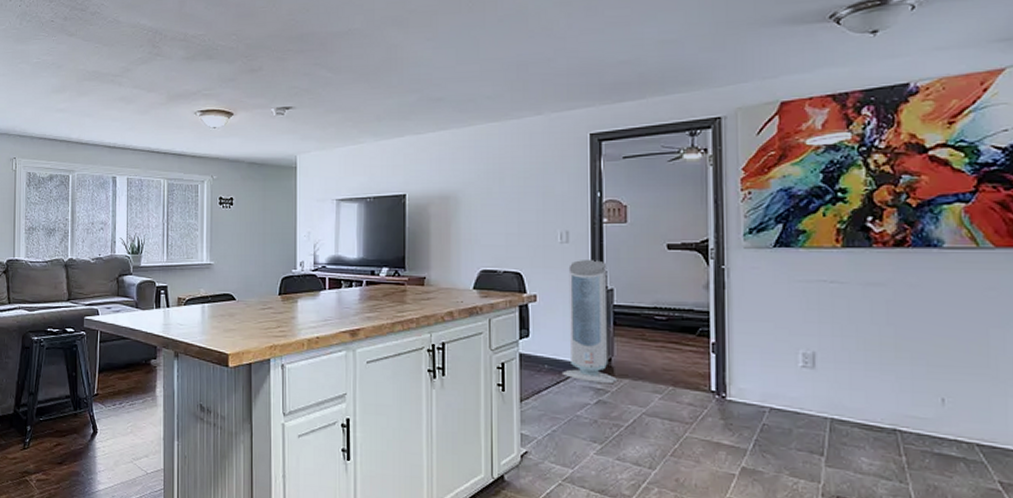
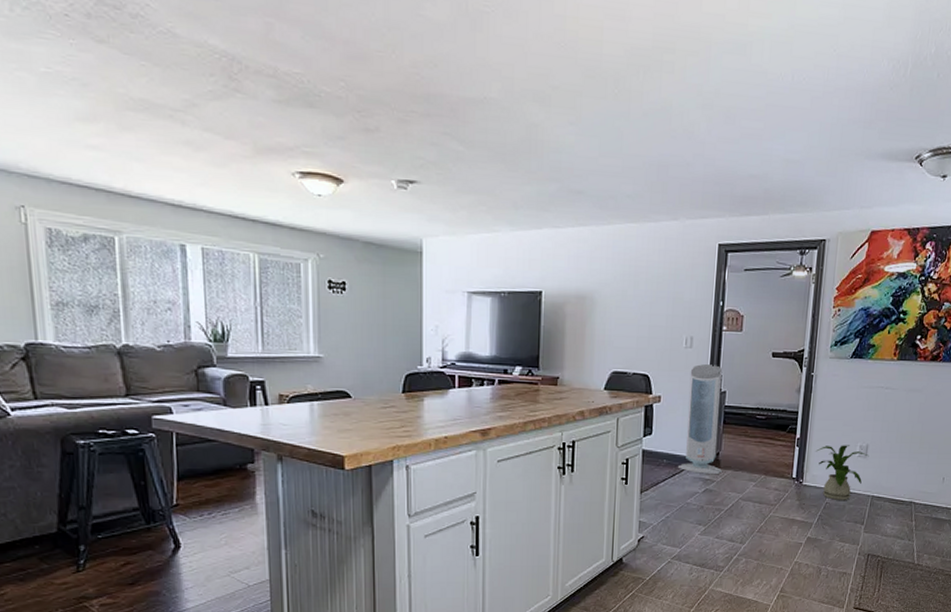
house plant: none [738,352,819,422] -> present [815,445,869,500]

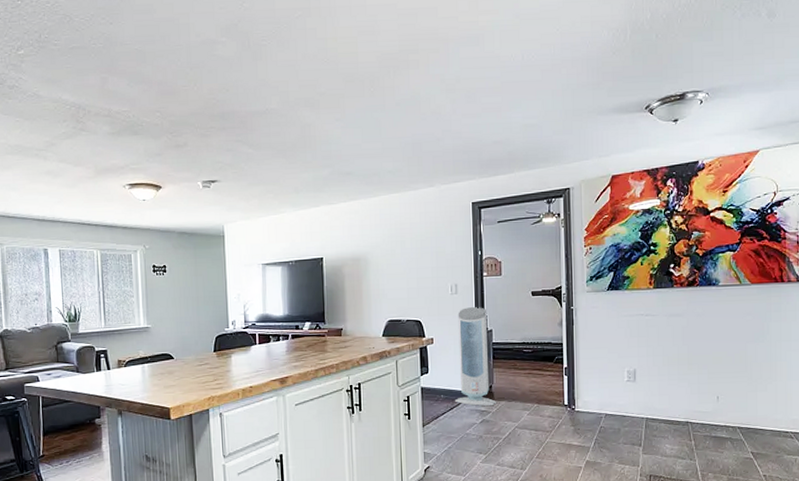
house plant: present [815,445,869,500] -> none [583,371,638,424]

